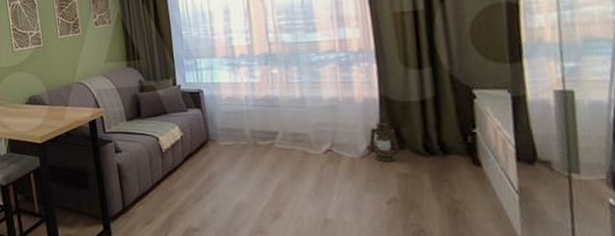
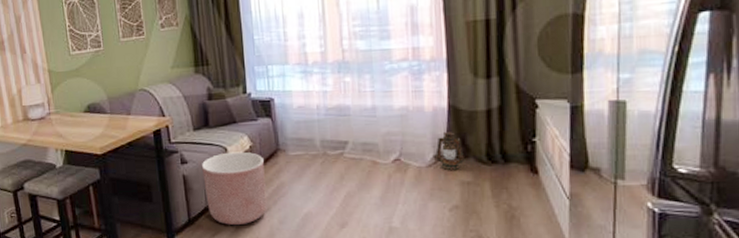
planter: none [135,141,199,213] -> present [202,151,267,225]

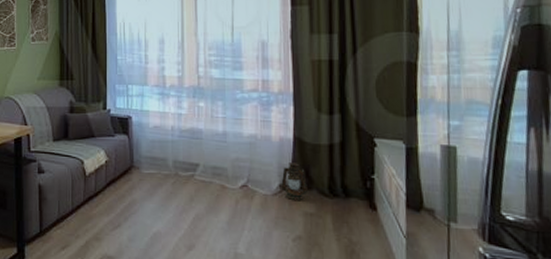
planter: present [202,151,267,225] -> none [58,165,118,239]

